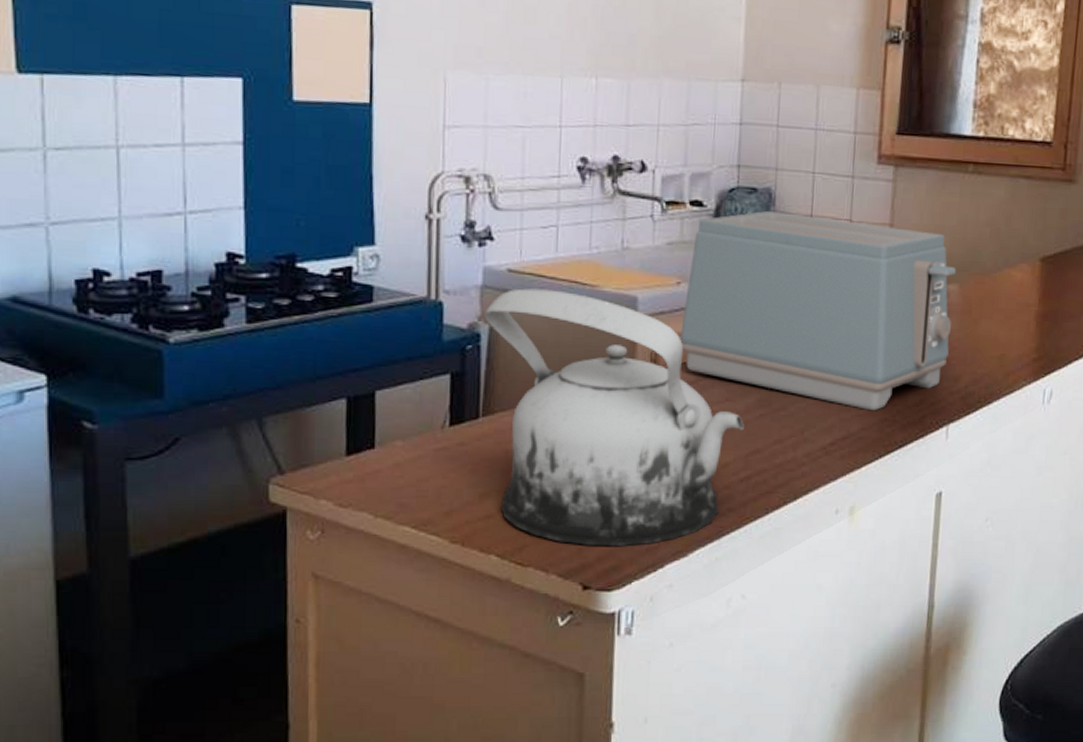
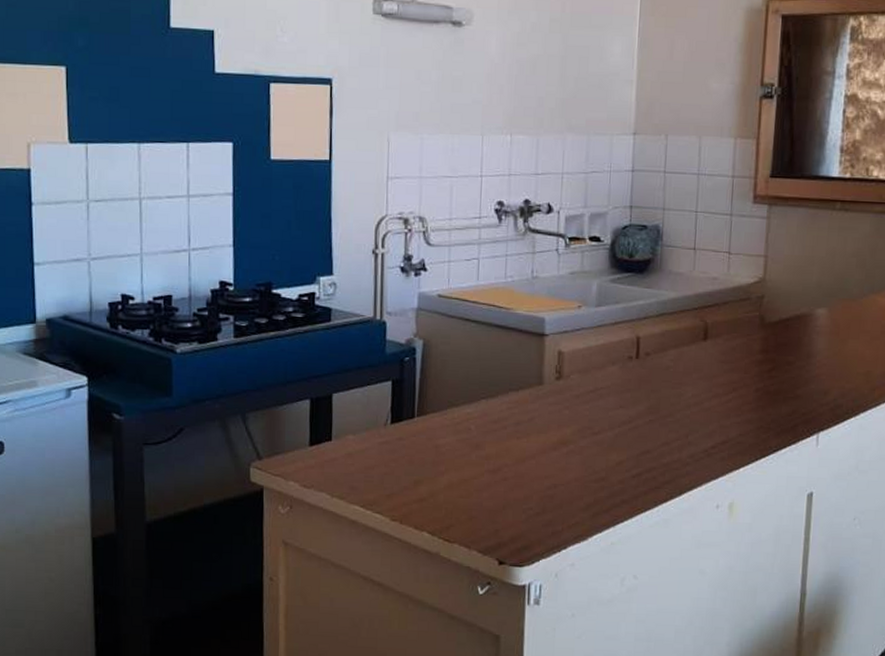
teapot: present [484,288,744,546] -> none [419,310,636,529]
toaster: present [680,210,956,411] -> none [581,244,825,420]

